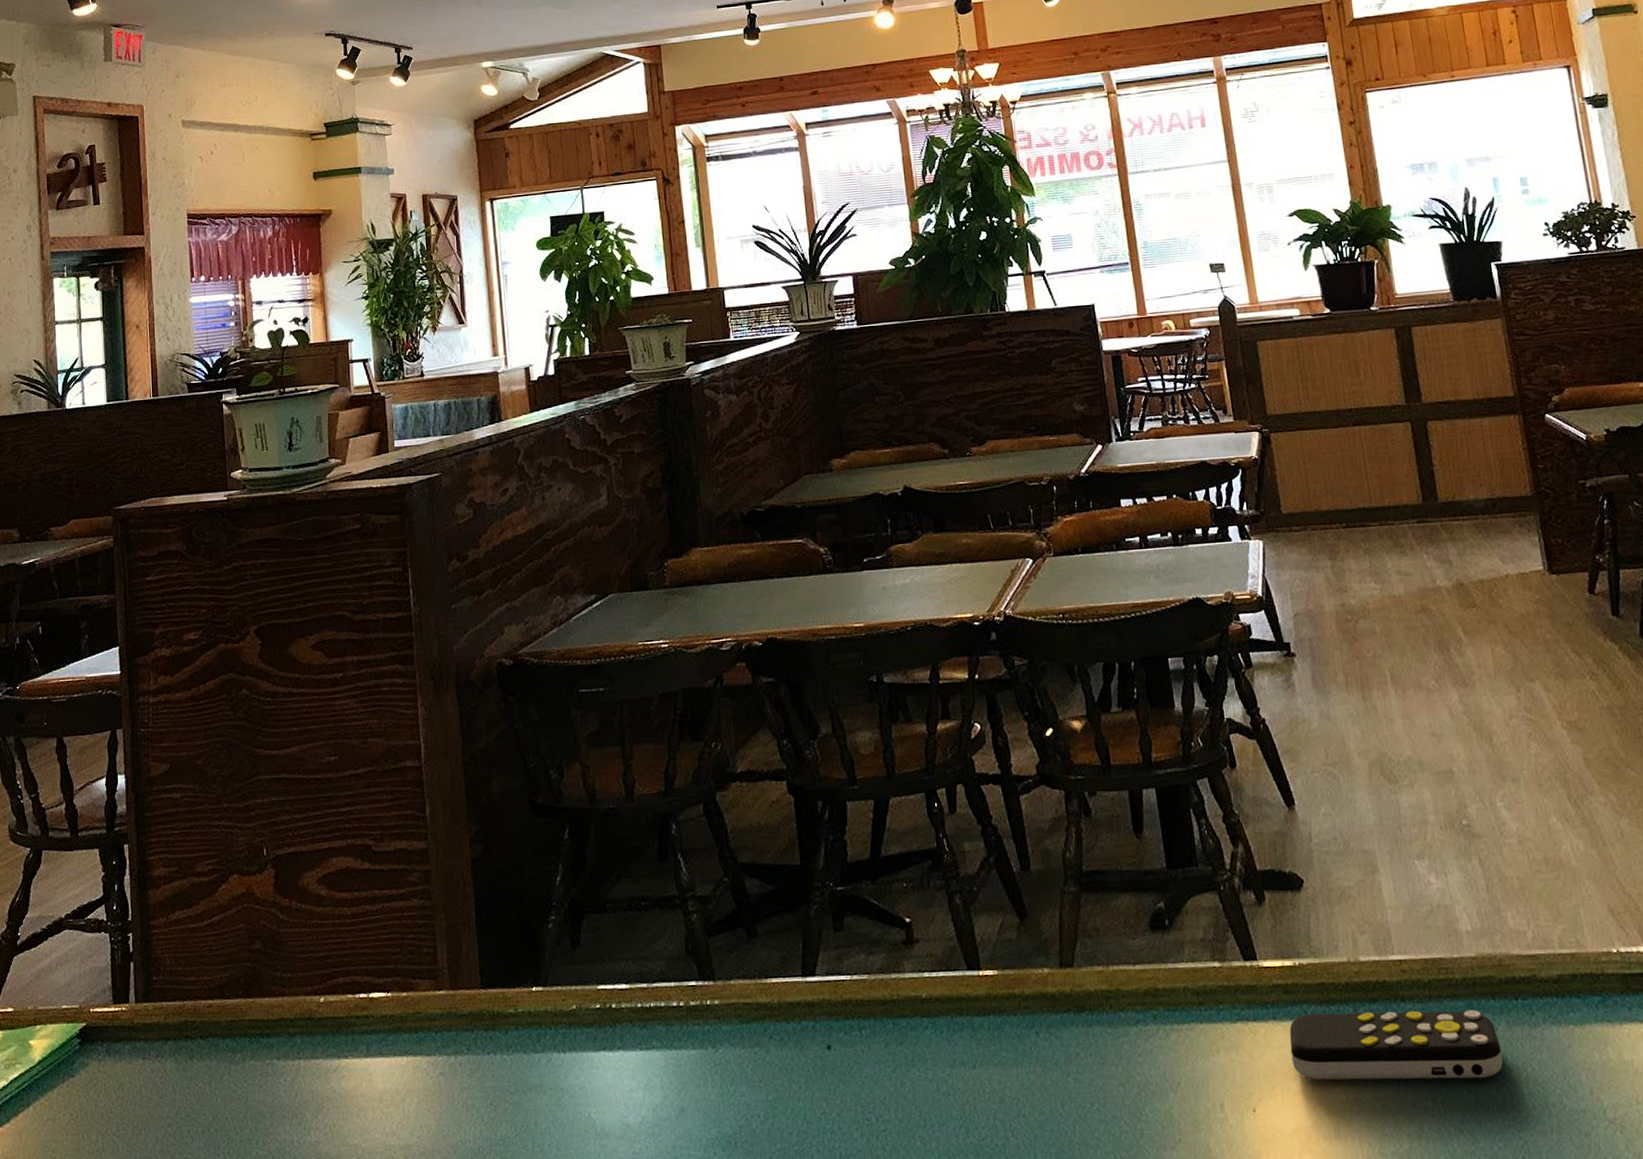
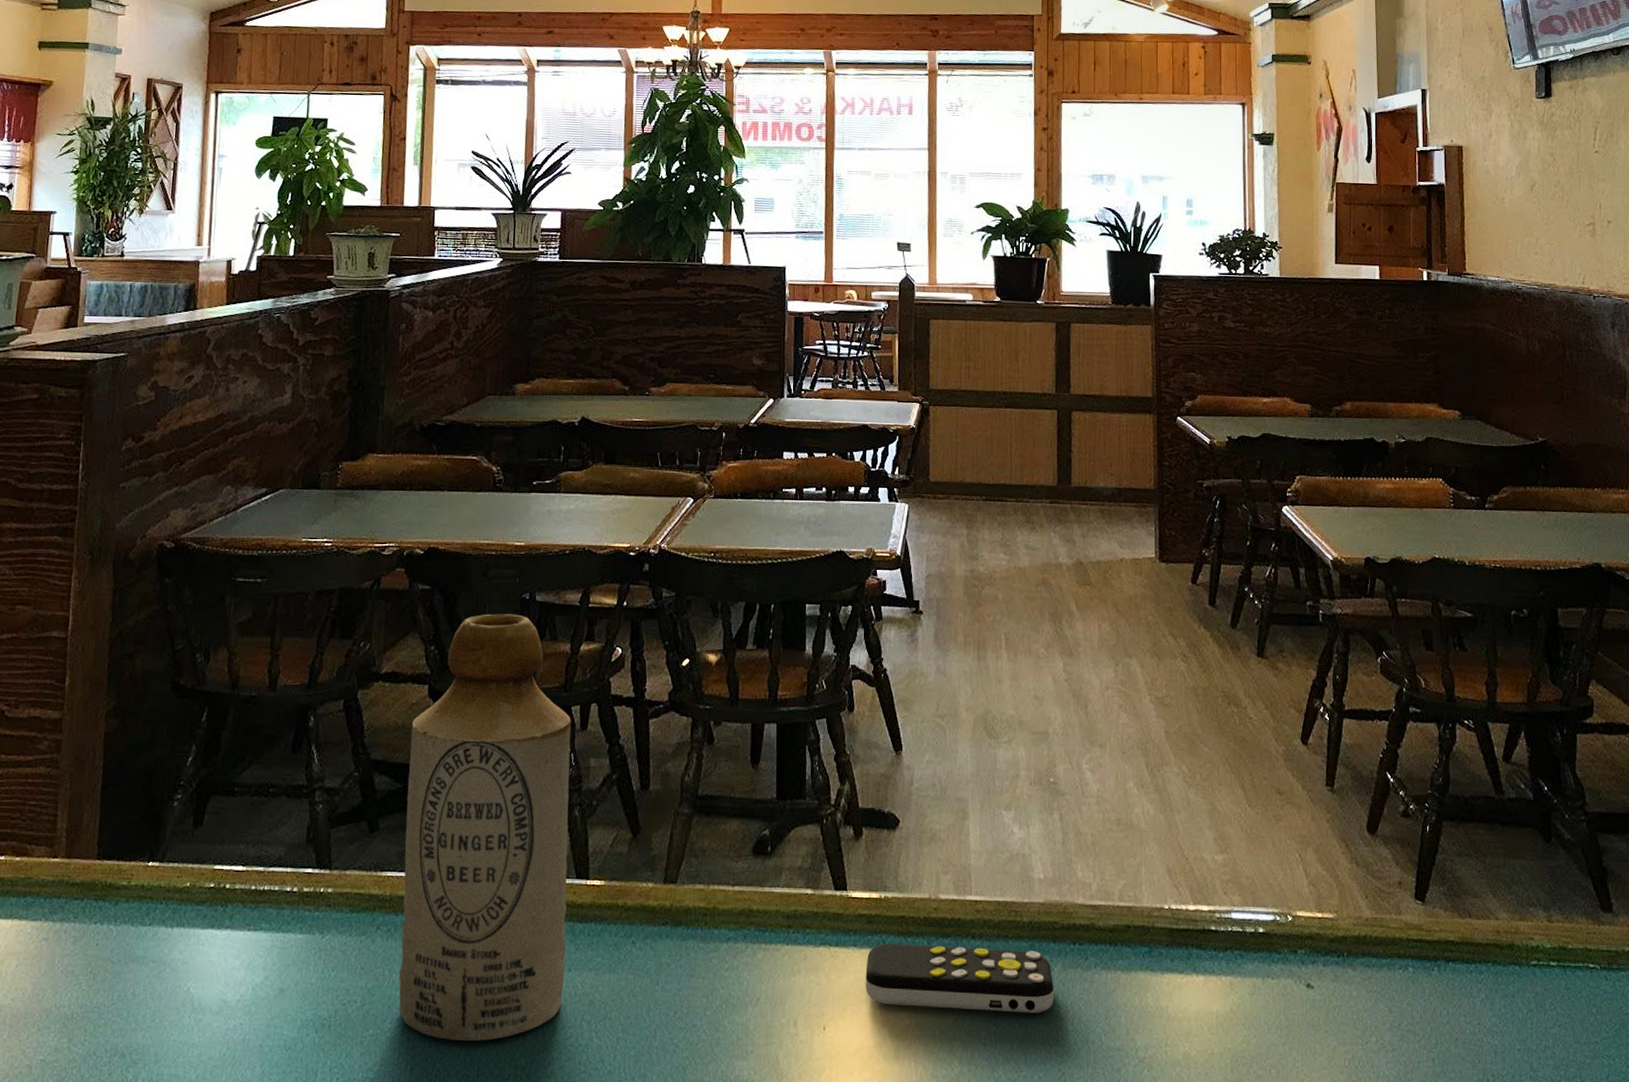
bottle: none [775,698,971,1150] -> present [399,613,571,1041]

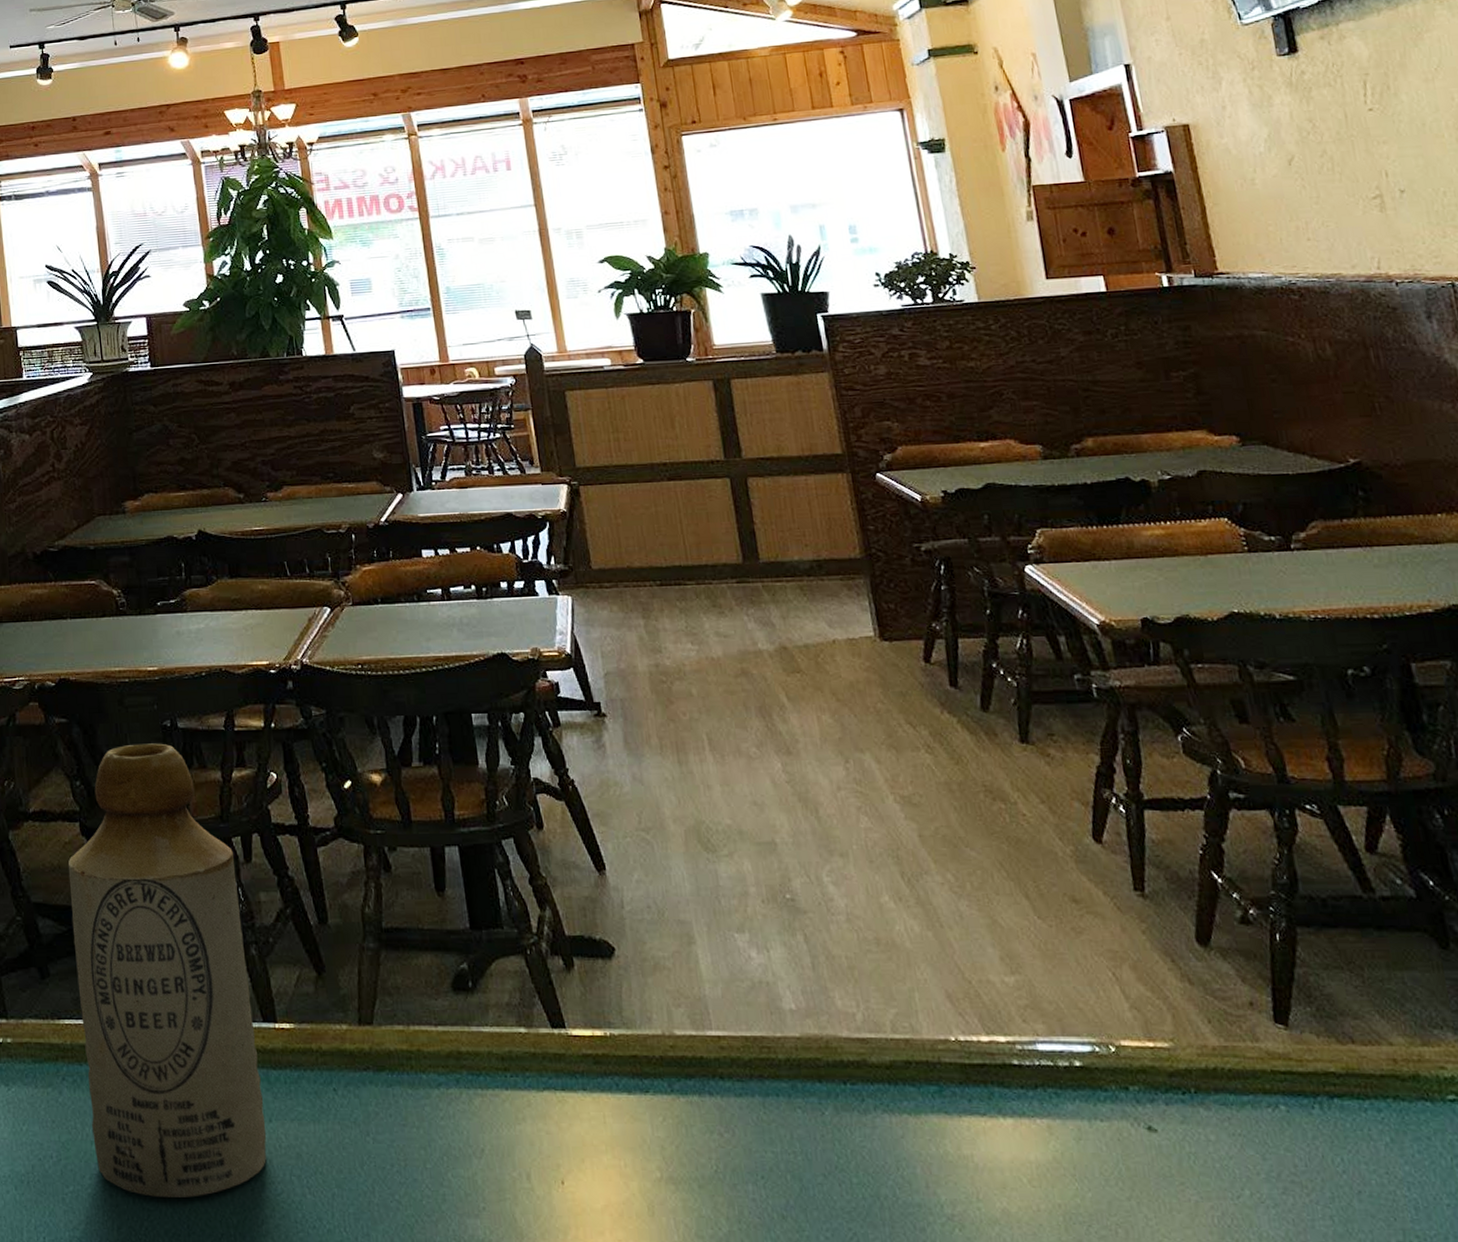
remote control: present [865,944,1054,1013] -> none [600,1087,830,1164]

